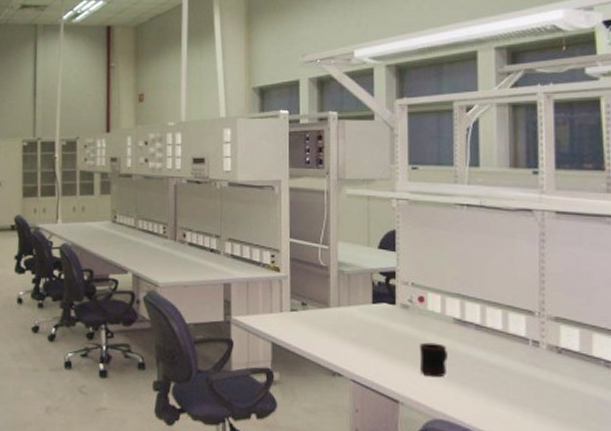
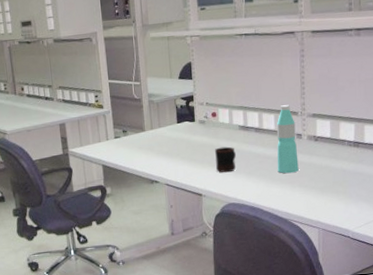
water bottle: none [503,300,534,392] -> present [276,105,299,174]

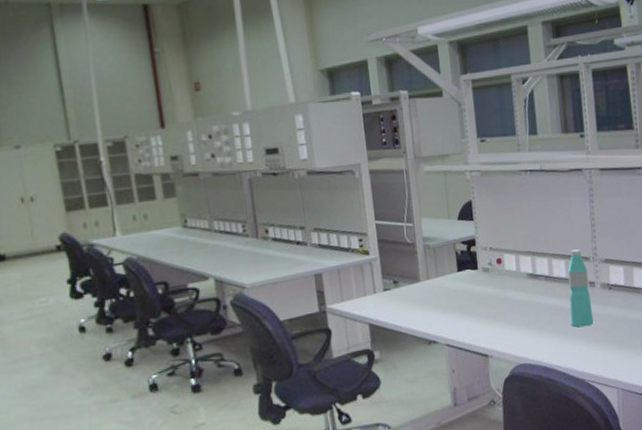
mug: present [214,146,236,173] -> none [500,298,525,329]

